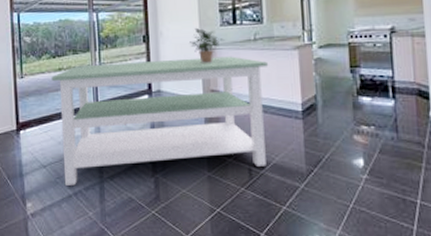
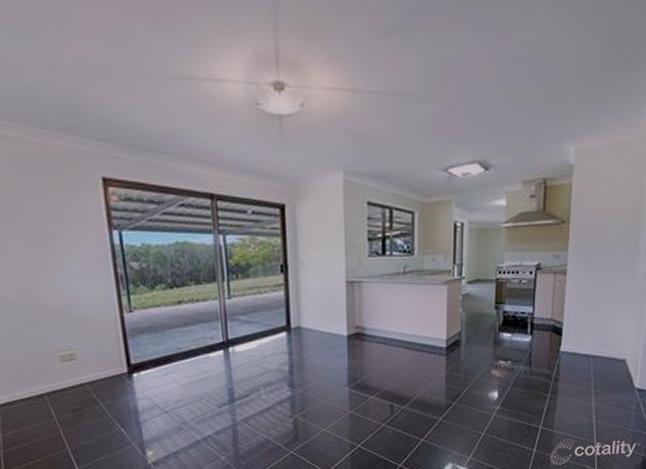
dining table: present [51,56,269,185] -> none [169,290,417,431]
potted plant: present [190,28,225,63] -> none [334,258,373,297]

